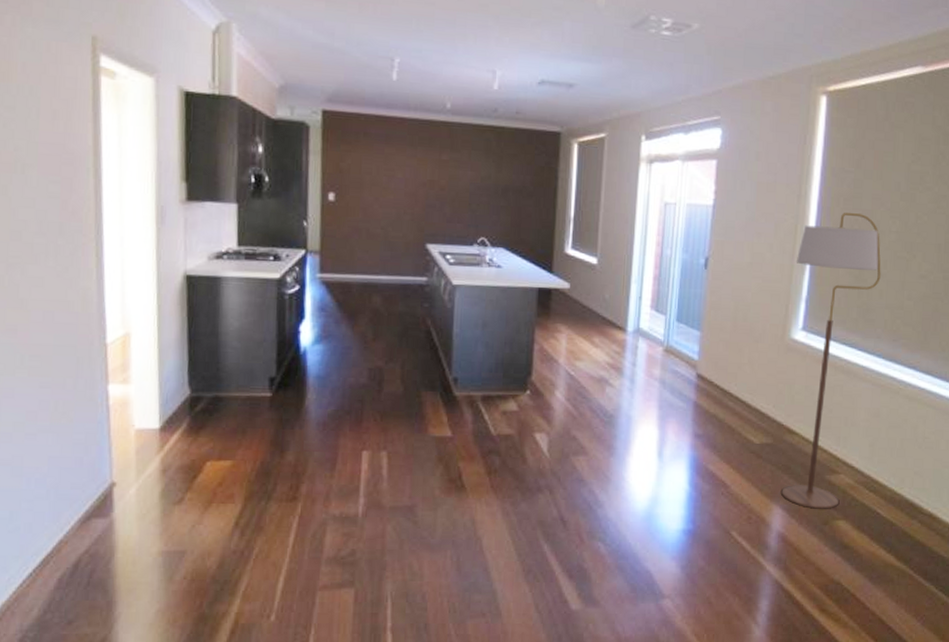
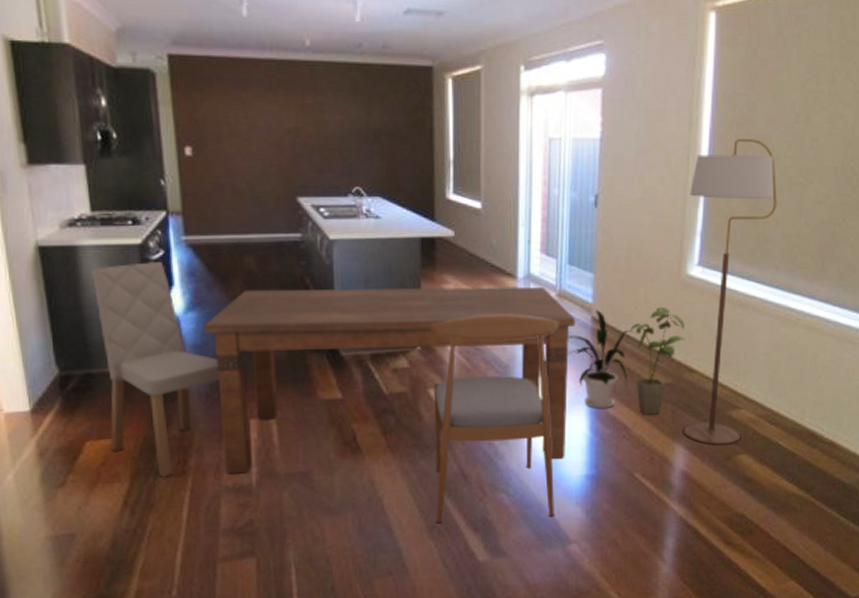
dining chair: none [229,295,338,502] -> present [91,262,219,478]
dining table: none [328,327,680,511] -> present [204,286,575,474]
dining chair: none [533,364,664,570] -> present [430,313,558,524]
house plant: none [671,366,737,465] -> present [567,309,634,410]
house plant: none [733,367,787,475] -> present [630,306,686,416]

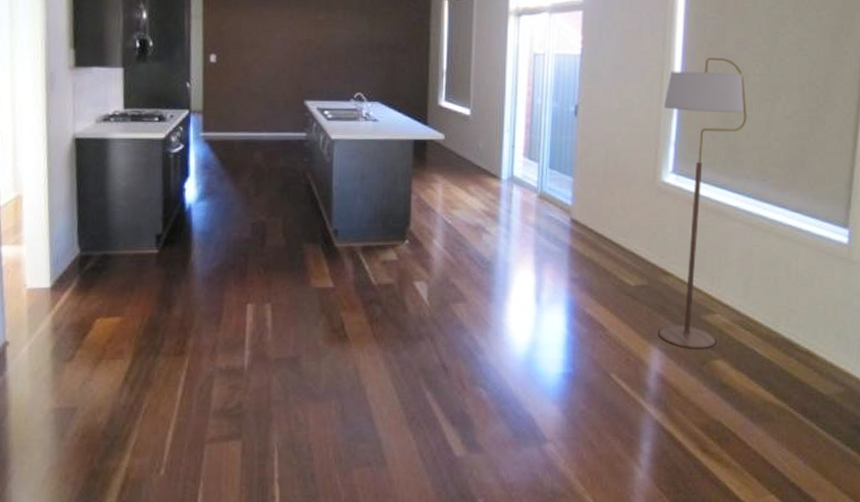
dining chair: present [91,262,219,478] -> none [118,155,223,357]
dining table: present [204,286,575,474] -> none [213,182,555,356]
dining chair: present [430,313,558,524] -> none [416,212,539,416]
house plant: present [567,309,634,410] -> none [547,211,610,308]
house plant: present [630,306,686,416] -> none [607,210,661,317]

